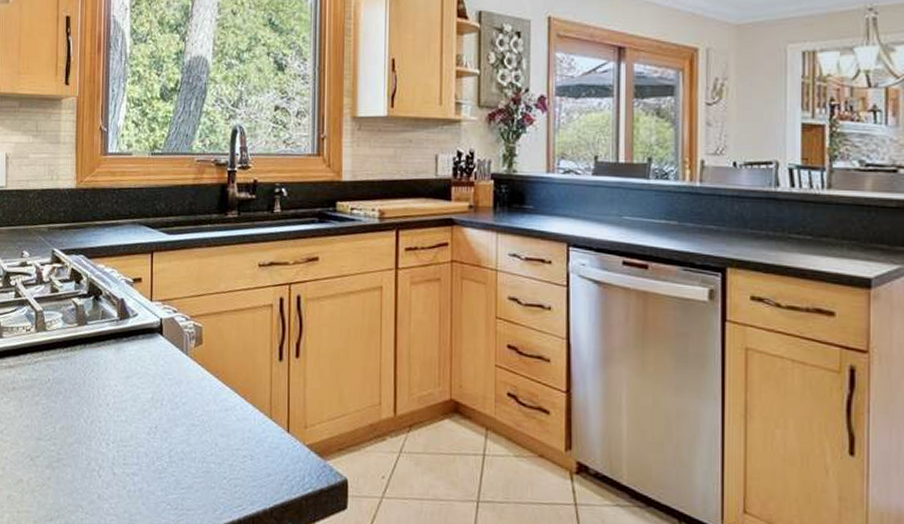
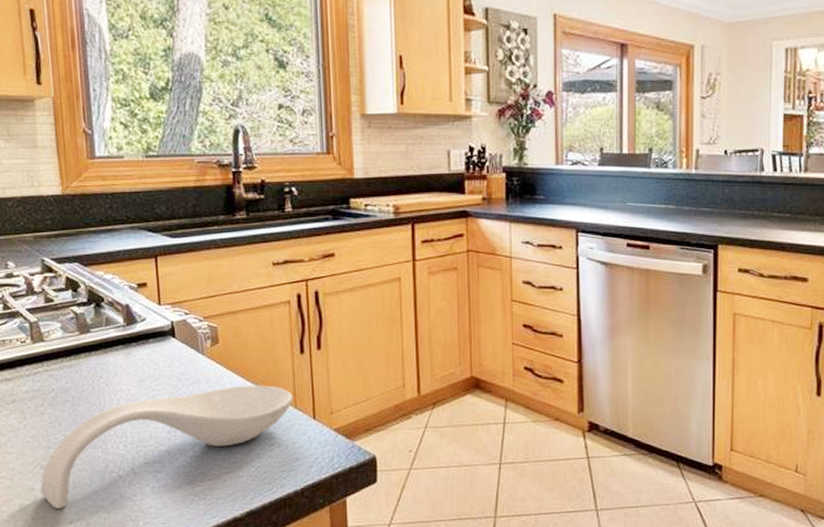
spoon rest: none [28,390,269,504] -> present [40,385,293,508]

